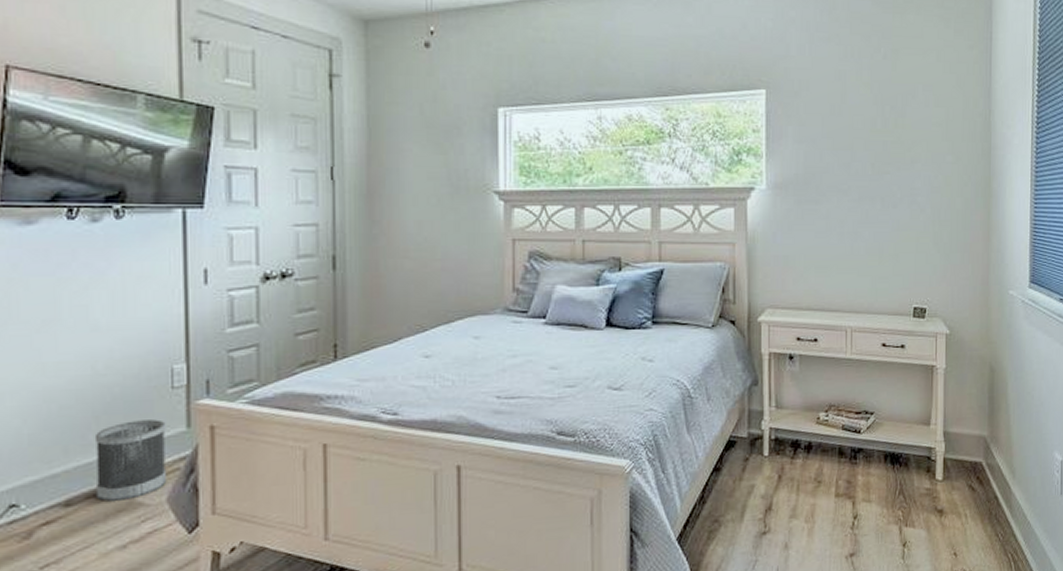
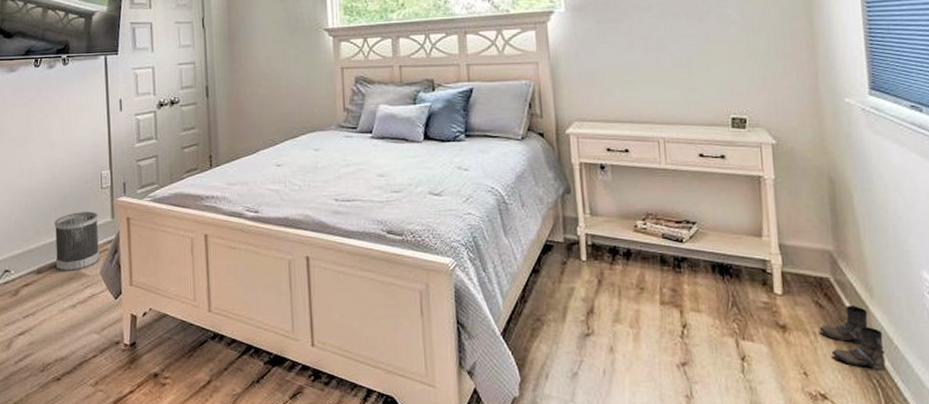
boots: none [971,487,1020,545] -> present [820,306,886,370]

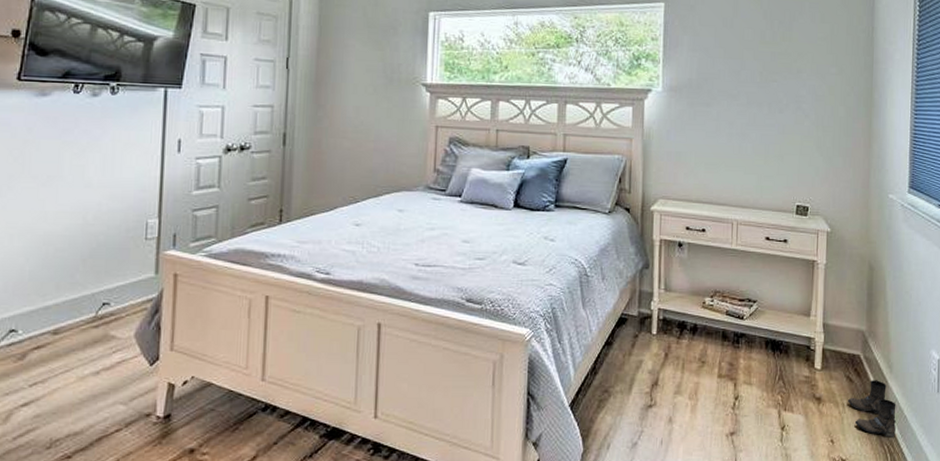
wastebasket: present [54,212,100,272] -> none [78,265,139,334]

